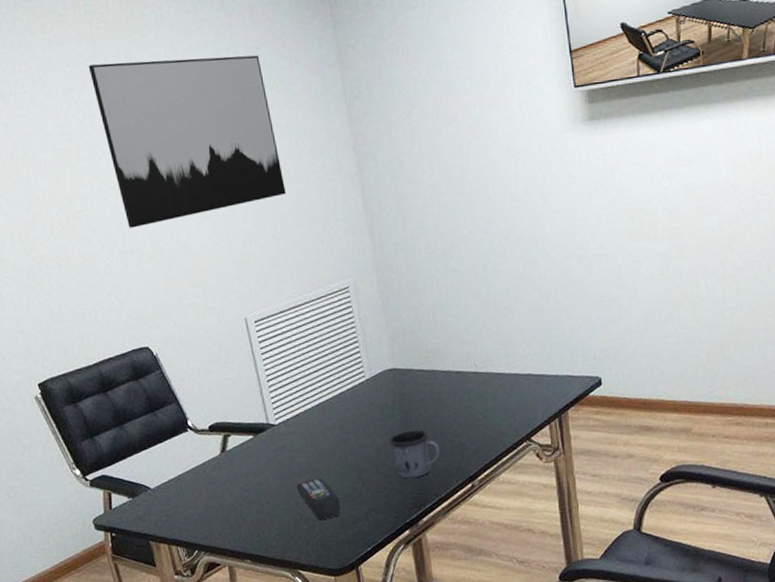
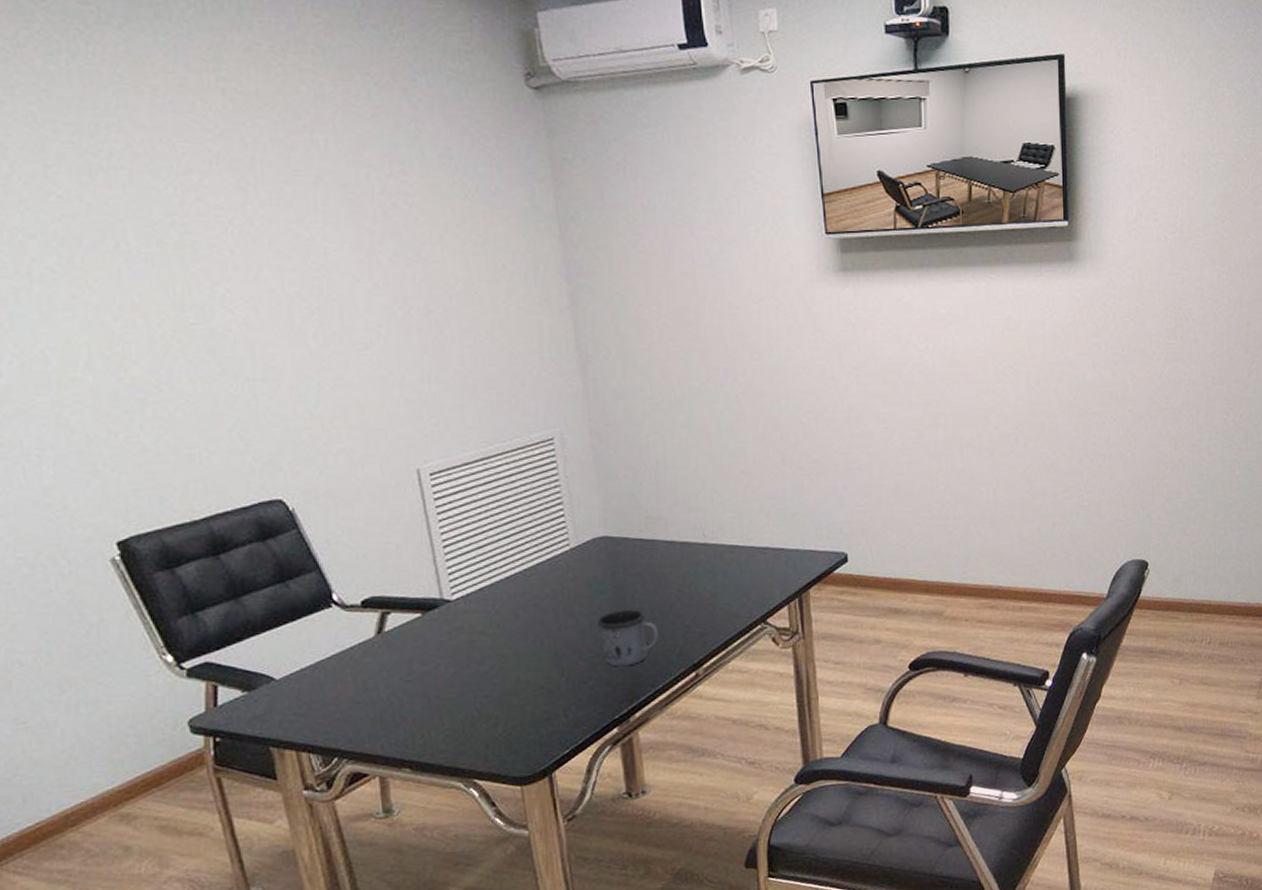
wall art: present [88,55,286,228] -> none [216,144,478,350]
remote control: present [296,478,341,521] -> none [475,666,532,718]

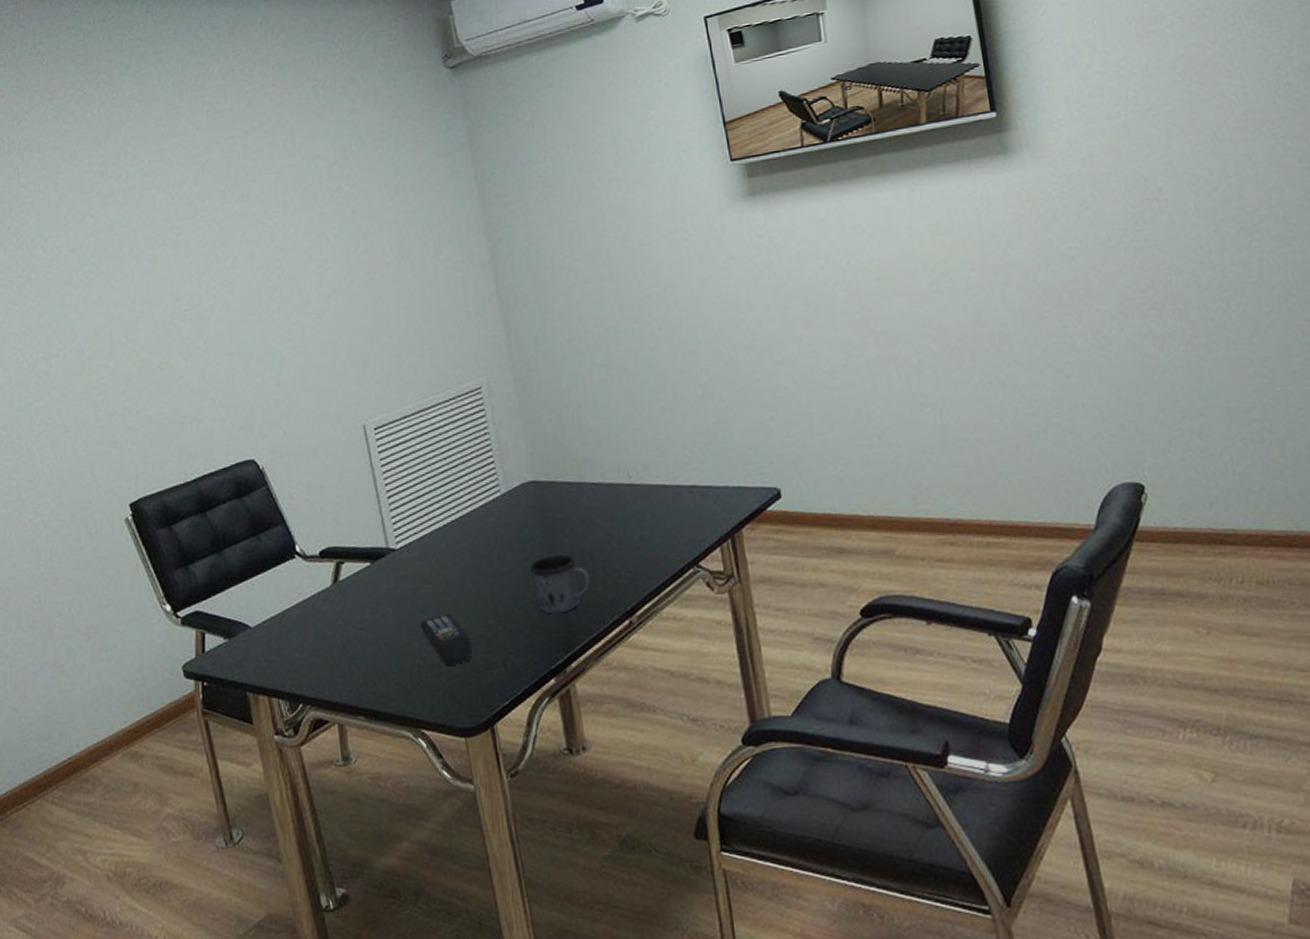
remote control: none [475,666,532,718] -> present [419,613,472,667]

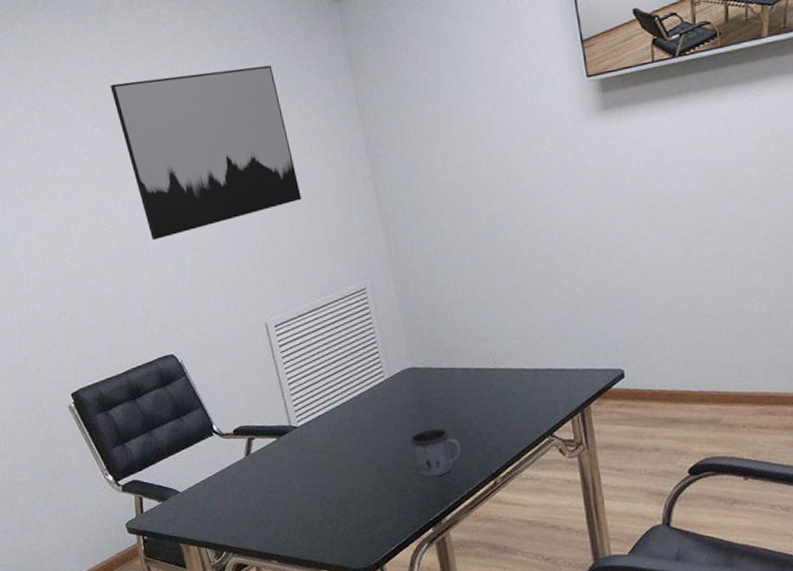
wall art: none [202,139,411,327] -> present [110,65,302,240]
remote control: present [419,613,472,667] -> none [319,478,364,521]

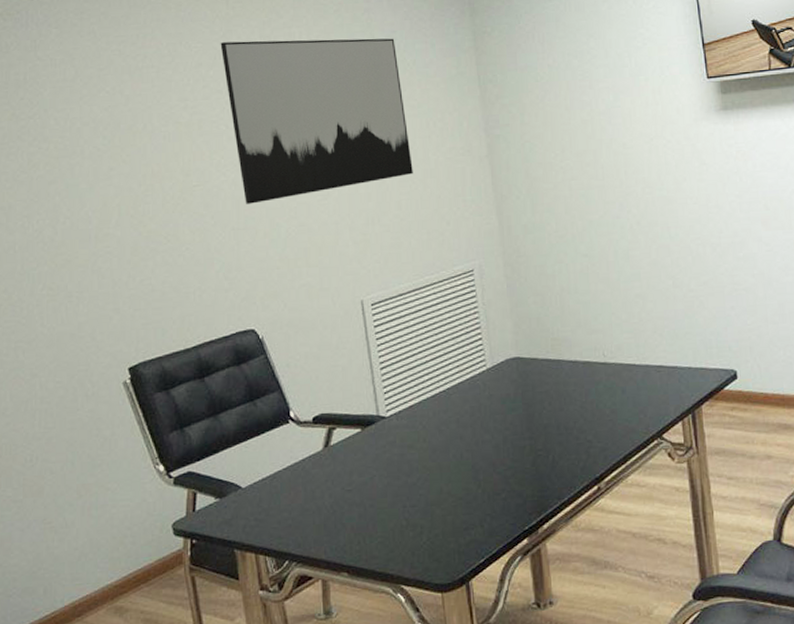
mug: present [410,428,461,478] -> none [509,425,564,480]

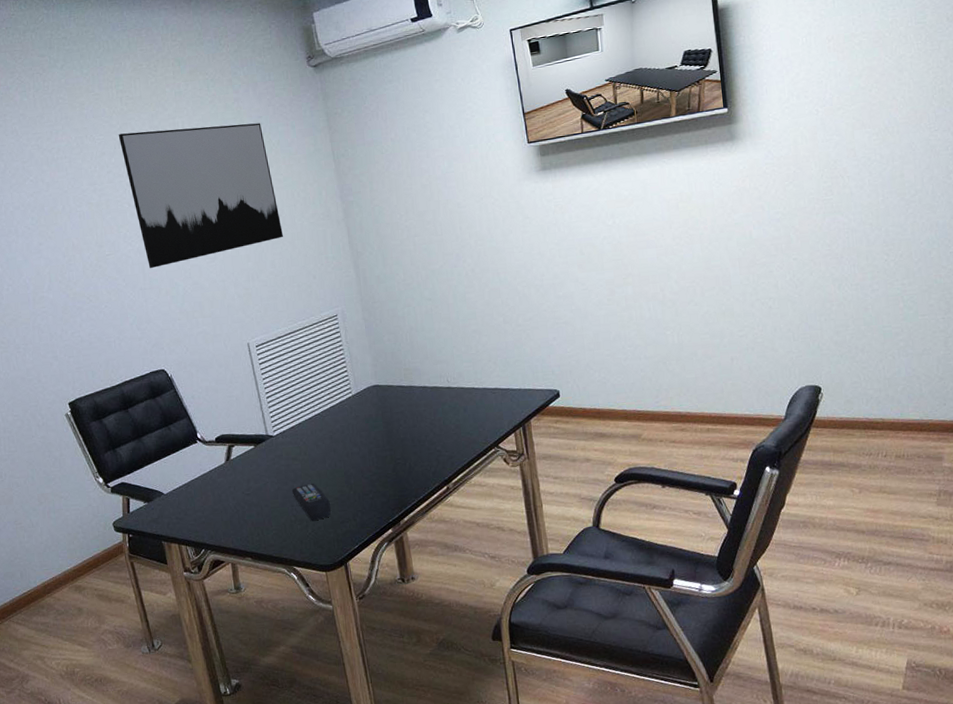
remote control: none [404,477,452,527] -> present [291,483,331,521]

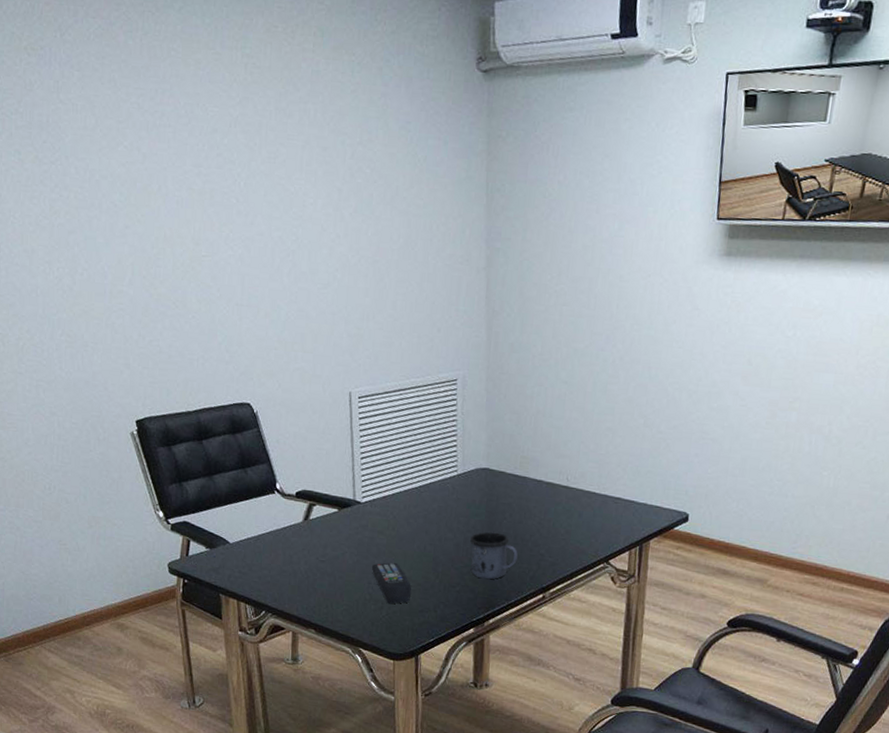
wall art: present [118,123,283,268] -> none [236,109,412,283]
mug: none [373,439,418,483] -> present [469,531,518,580]

